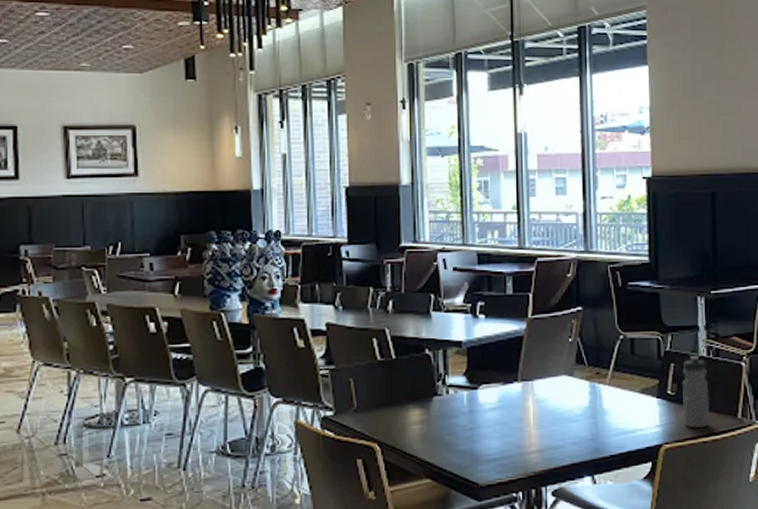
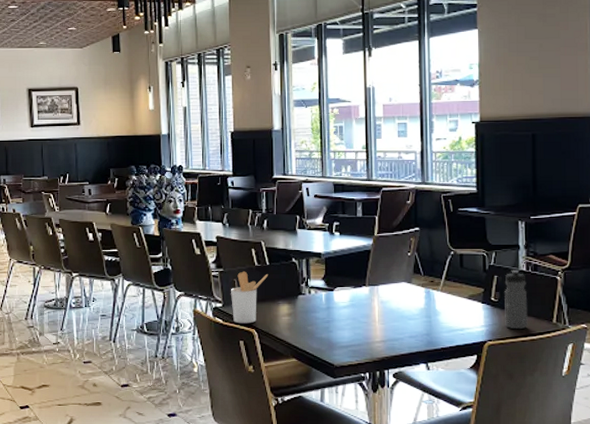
utensil holder: none [345,367,395,437] -> present [231,271,269,324]

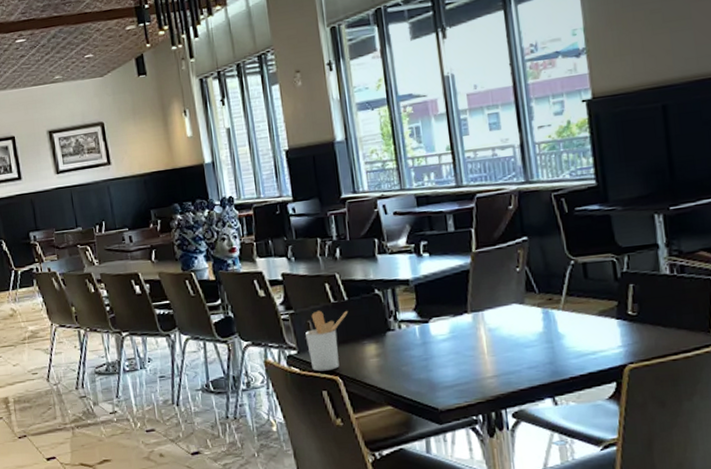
water bottle: present [505,269,528,330] -> none [644,274,679,347]

